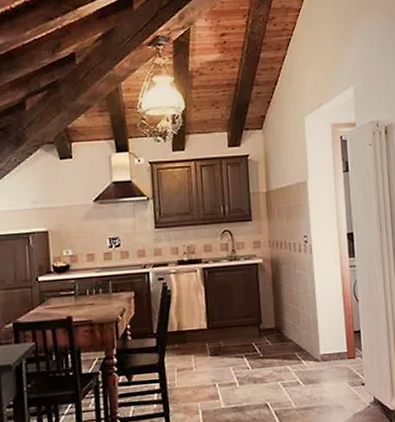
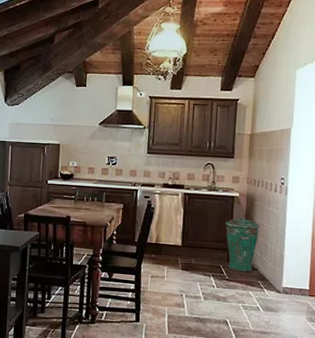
trash can: none [252,284,289,346] -> present [225,217,260,272]

